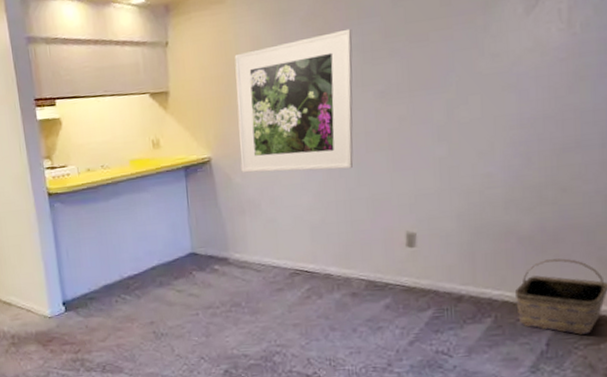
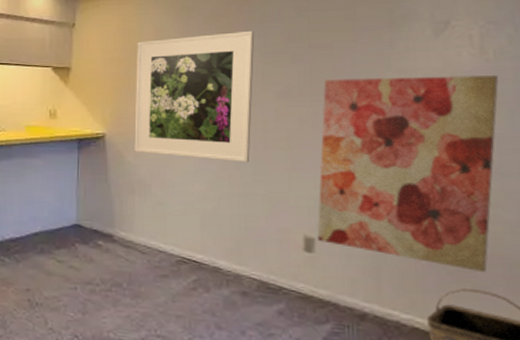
wall art: none [418,49,583,243] -> present [317,76,499,273]

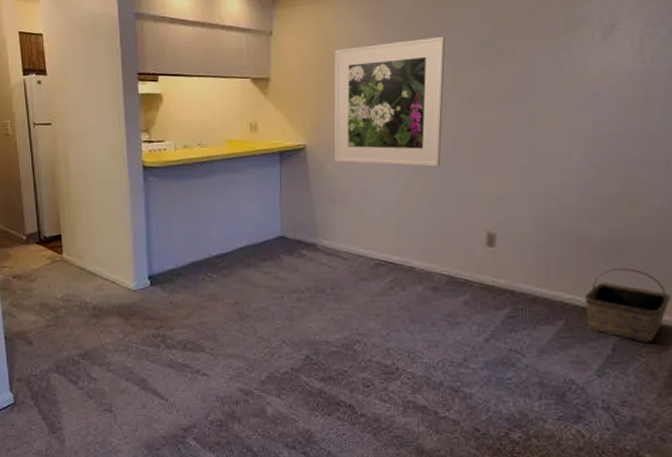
wall art: present [317,76,499,273] -> none [498,75,652,254]

